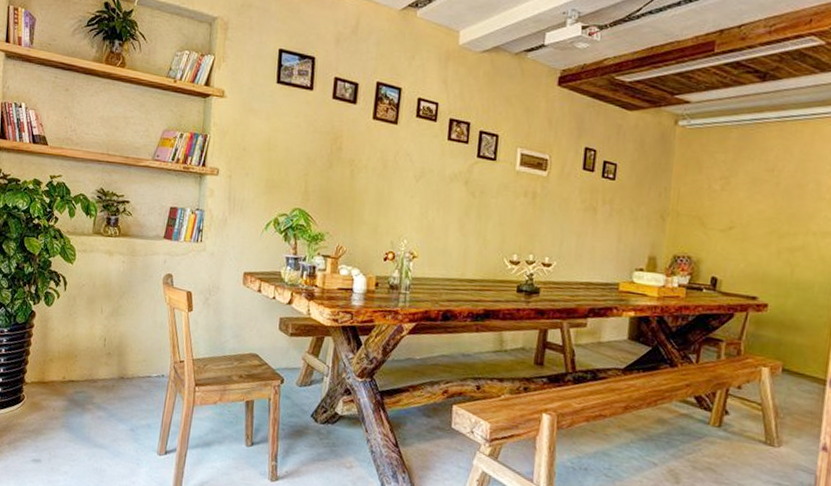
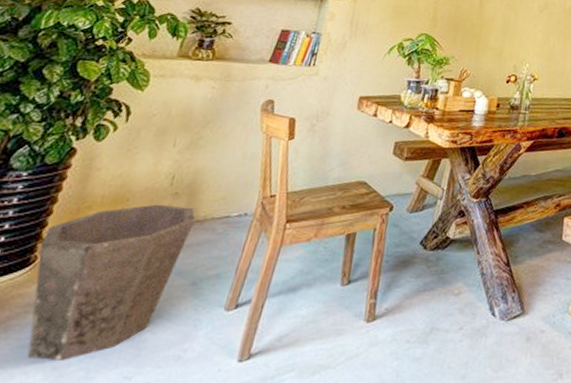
waste bin: none [25,361,126,477] -> present [27,204,195,360]

